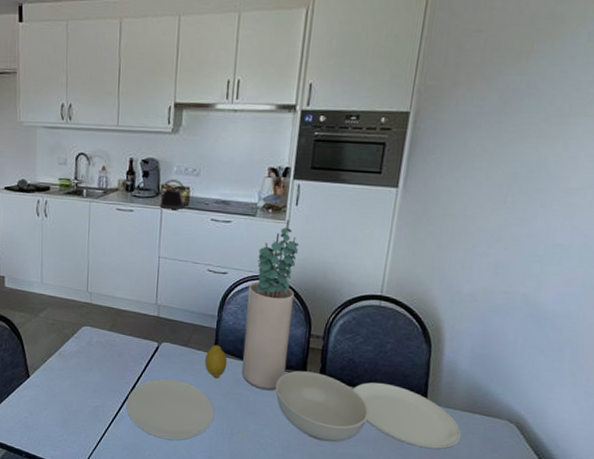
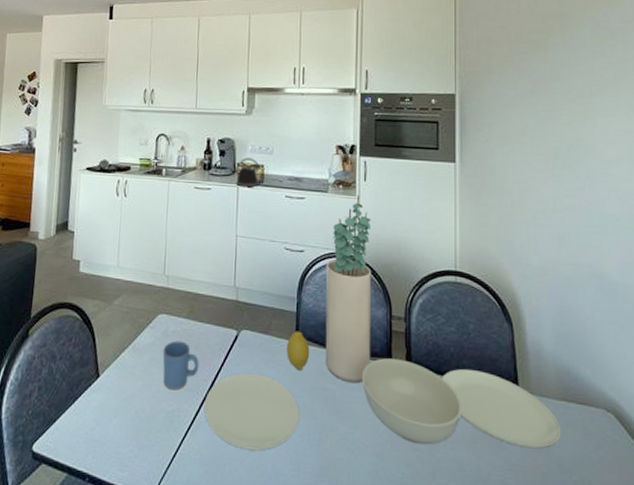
mug: none [87,349,122,390] -> present [162,340,199,390]

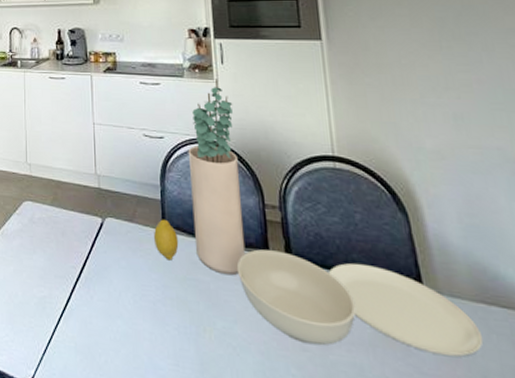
mug: present [162,340,199,390] -> none [30,227,67,277]
plate: present [203,372,300,451] -> none [74,261,174,342]
kettle: present [235,158,260,188] -> none [87,46,113,76]

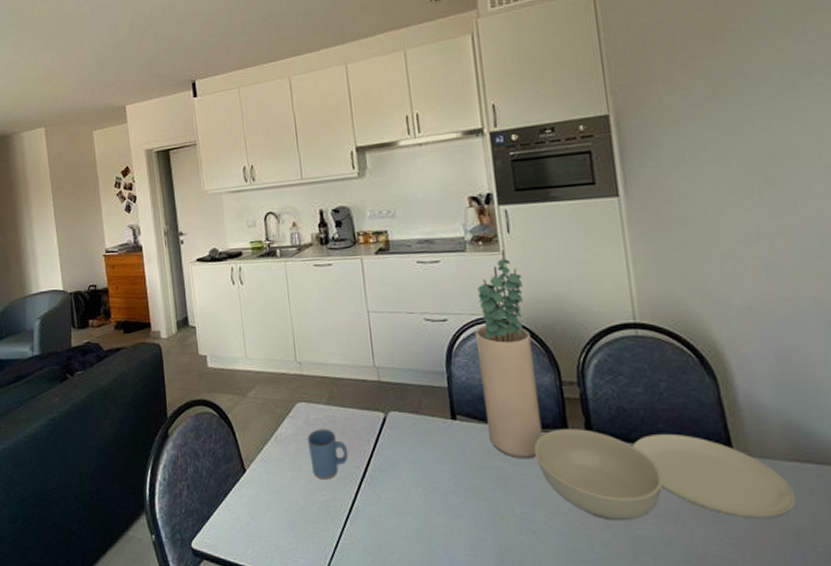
mug: none [30,227,67,277] -> present [307,428,349,480]
fruit: present [154,219,179,261] -> none [442,407,470,450]

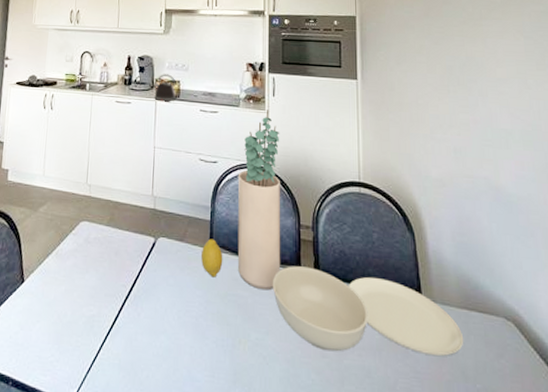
mug: present [307,428,349,480] -> none [84,247,119,296]
kettle: none [356,224,386,259] -> present [154,74,177,102]
fruit: none [442,407,470,450] -> present [201,238,223,278]

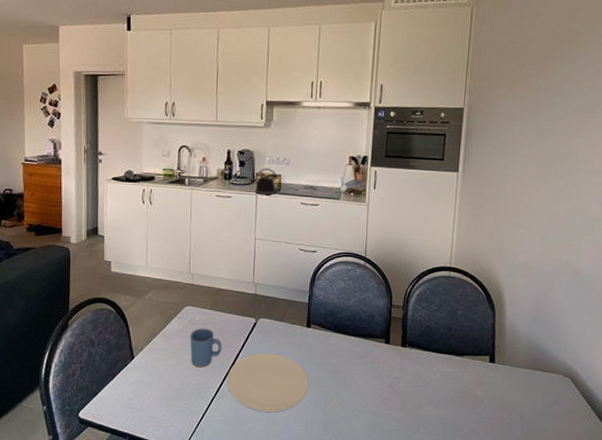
mug: none [84,247,119,296] -> present [190,328,222,368]
plate: none [122,279,214,357] -> present [226,352,309,413]
fruit: present [201,238,223,278] -> none [299,318,319,350]
vase: present [237,110,281,291] -> none [332,202,379,359]
bowl: present [272,266,368,352] -> none [362,339,446,405]
plate: present [348,276,464,357] -> none [430,346,526,406]

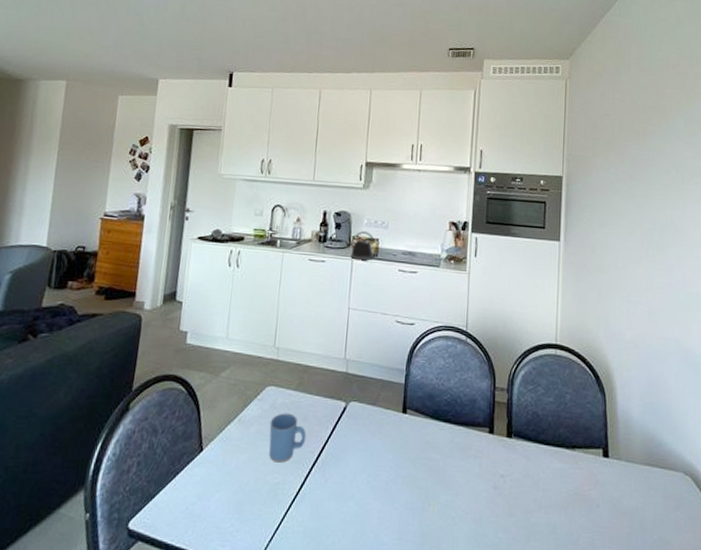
plate: present [226,352,309,413] -> none [309,444,404,521]

